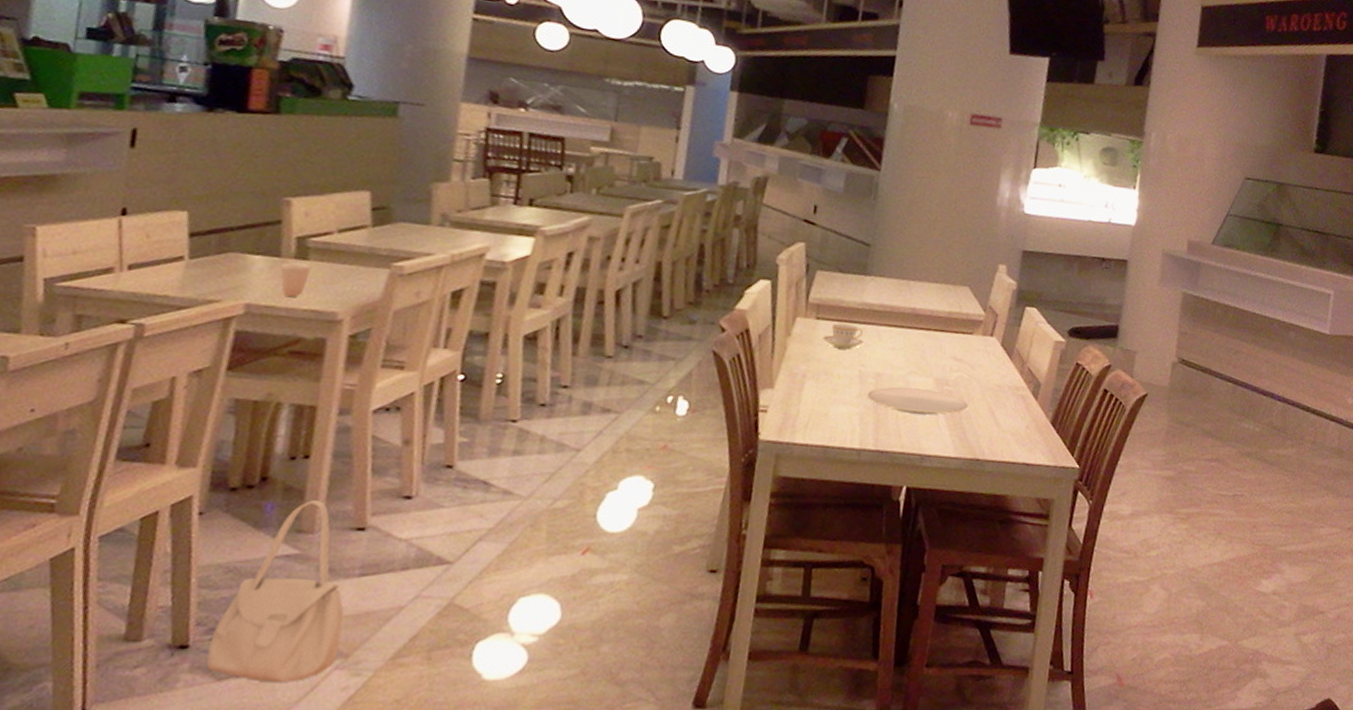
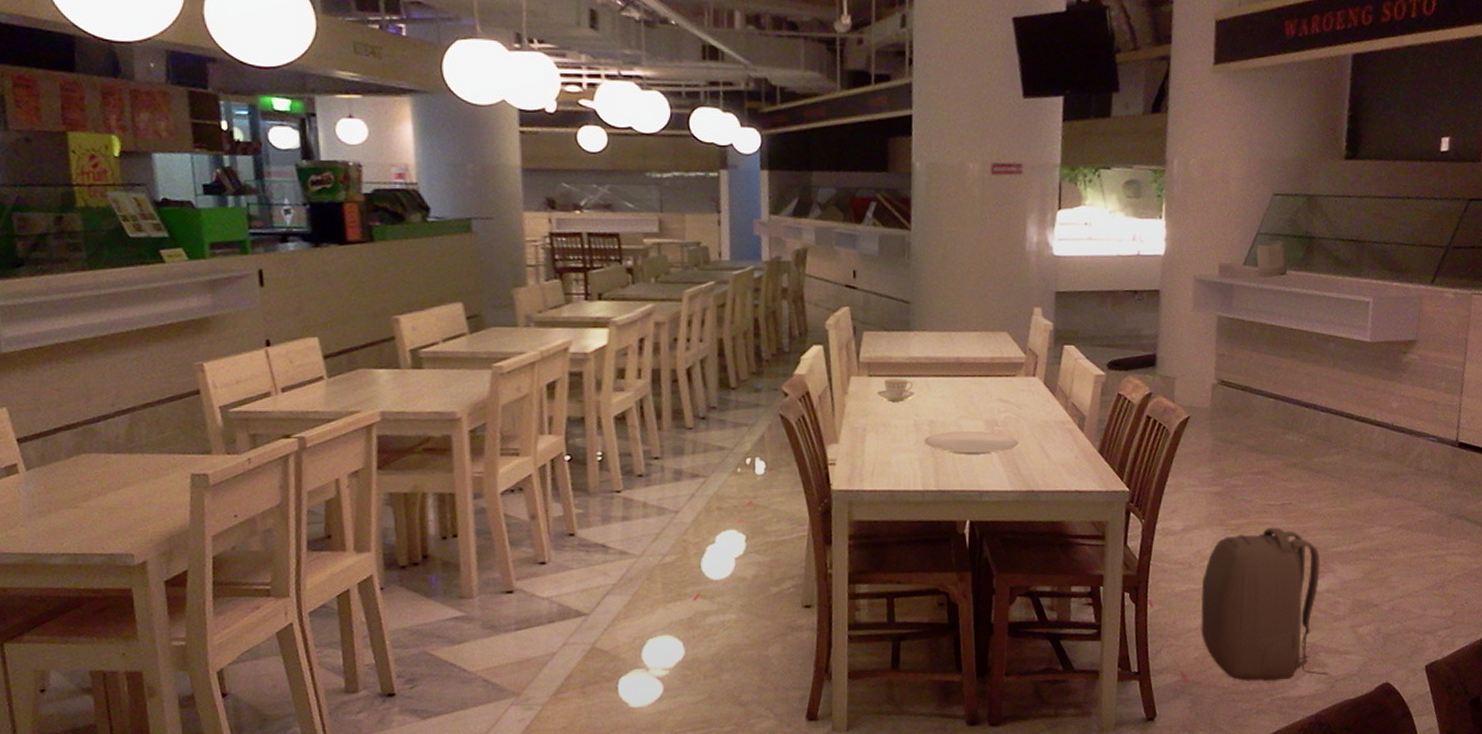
handbag: present [205,500,344,684] -> none [410,571,511,719]
cup: present [280,262,312,297] -> none [402,372,427,402]
backpack: none [1141,519,1270,690] -> present [1200,527,1328,681]
container: none [1224,223,1255,260] -> present [1256,240,1288,277]

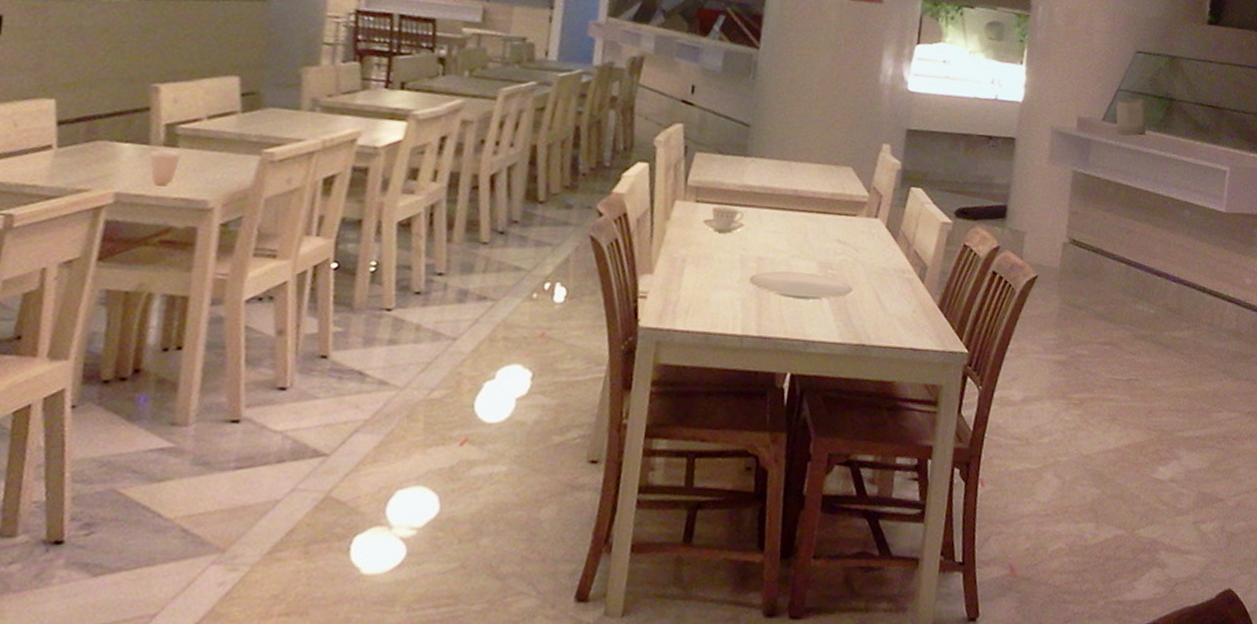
cup: none [402,372,427,402] -> present [149,149,181,185]
backpack: present [1200,527,1328,681] -> none [1034,404,1168,580]

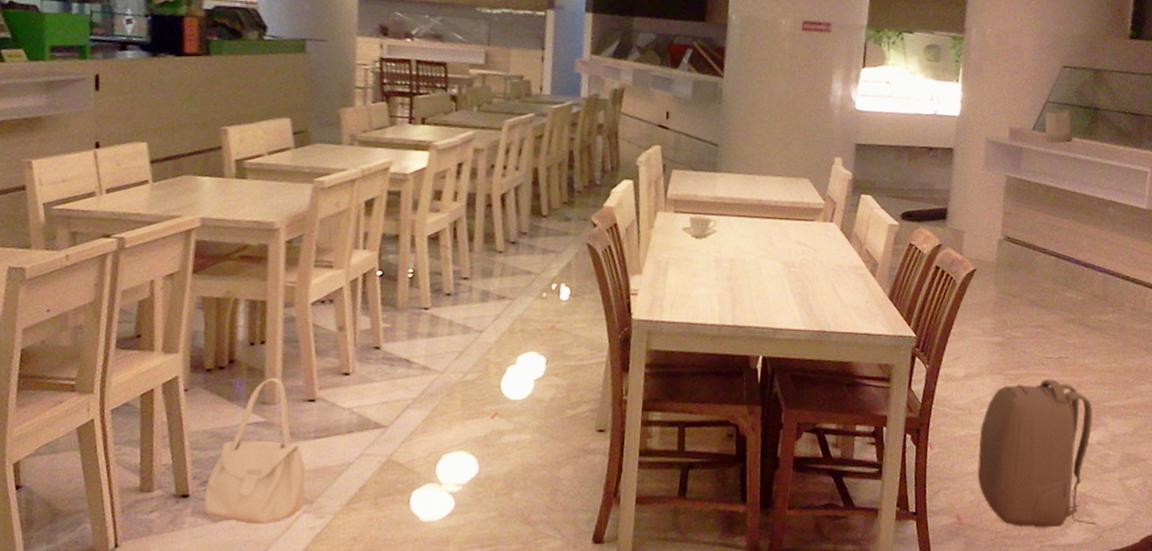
handbag: none [81,392,220,579] -> present [203,378,306,524]
cup: present [149,149,181,185] -> none [225,181,250,211]
plate: present [748,271,853,300] -> none [723,269,813,294]
backpack: none [1034,404,1168,580] -> present [977,379,1096,528]

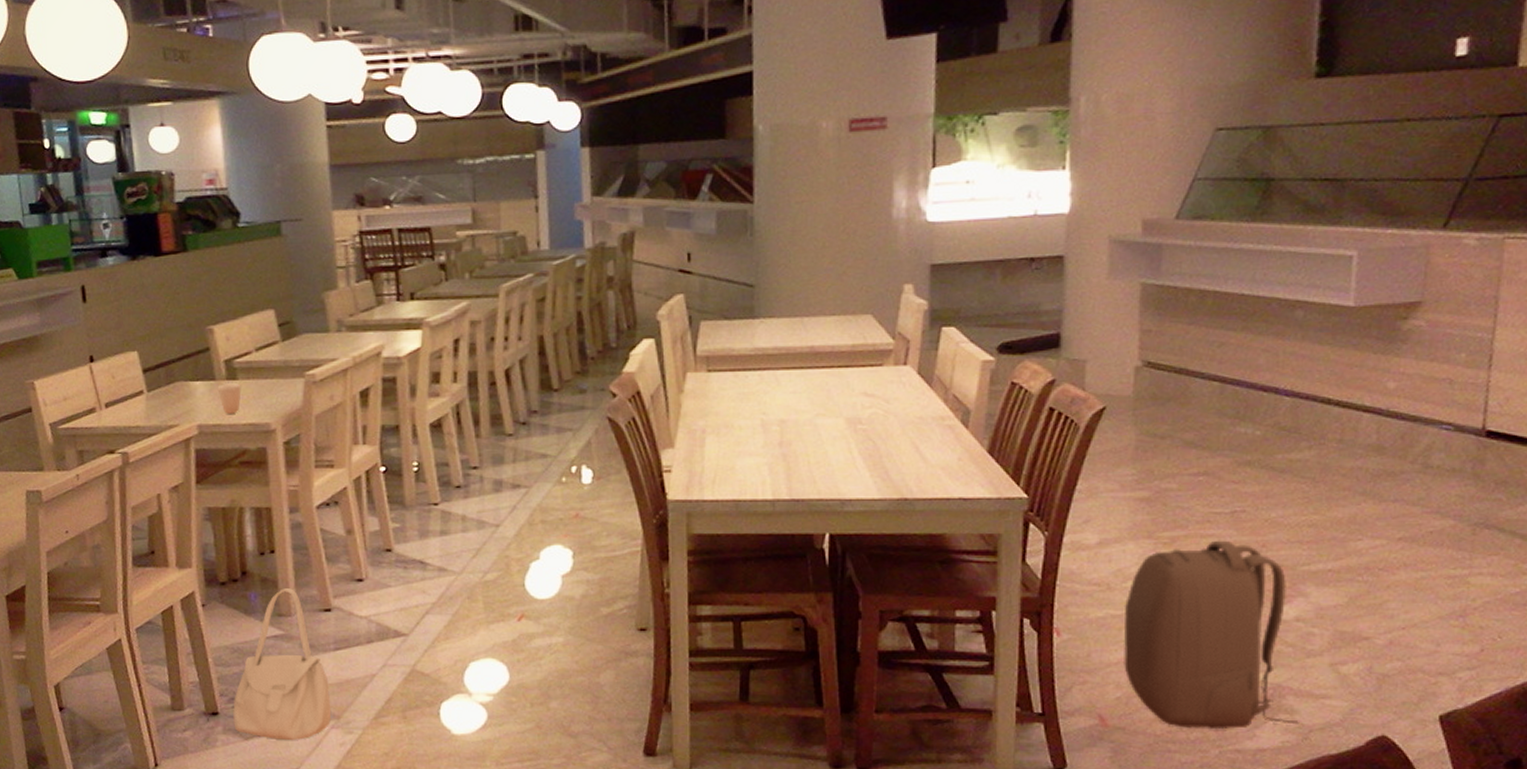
cup: none [225,181,250,211] -> present [217,383,241,414]
teacup: present [681,215,718,238] -> none [717,373,762,399]
container: present [1044,109,1073,143] -> none [1192,186,1237,233]

